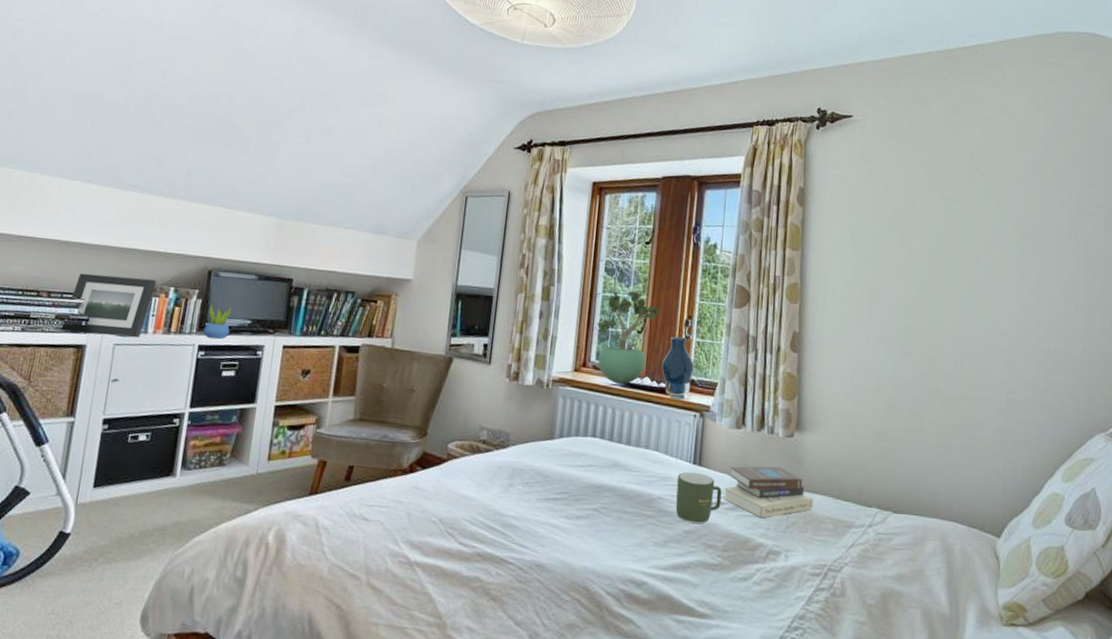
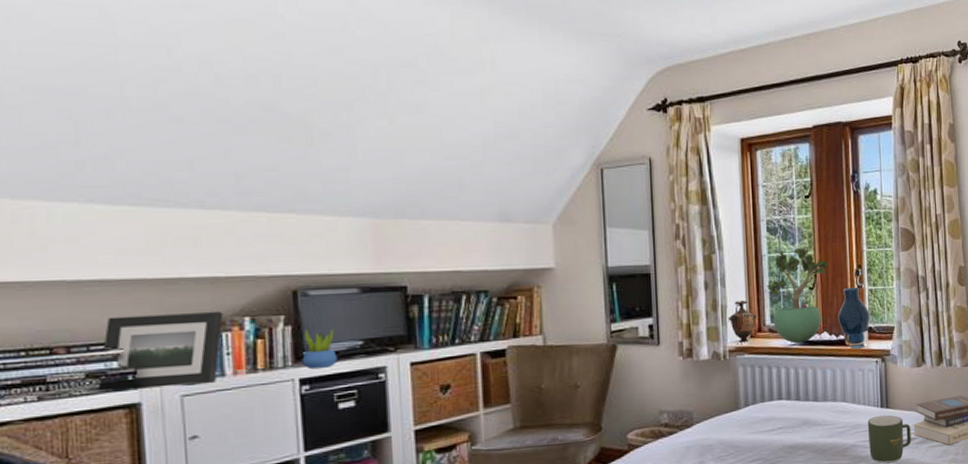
vase: none [556,333,584,376] -> present [728,299,757,344]

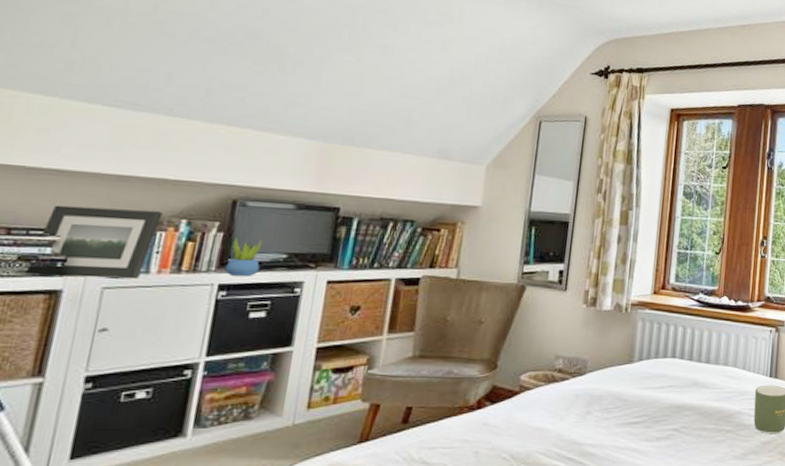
vase: present [728,299,757,344] -> none [635,256,663,299]
potted plant: present [768,247,829,344] -> none [676,213,736,305]
vase: present [838,287,871,349] -> none [739,256,770,316]

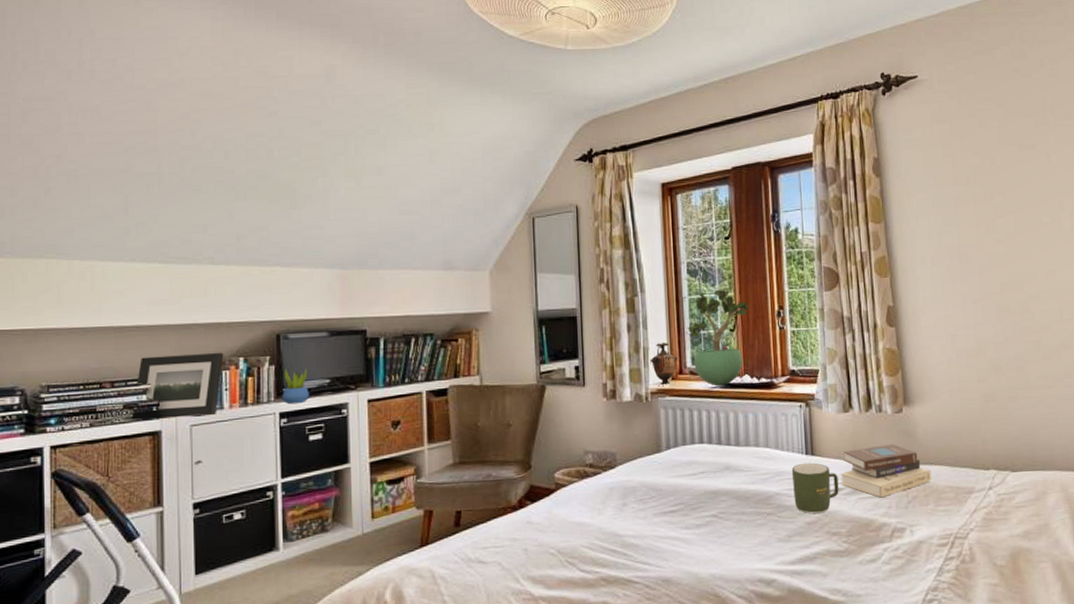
vase: none [635,256,663,299] -> present [650,342,678,386]
potted plant: none [676,213,736,305] -> present [688,289,749,387]

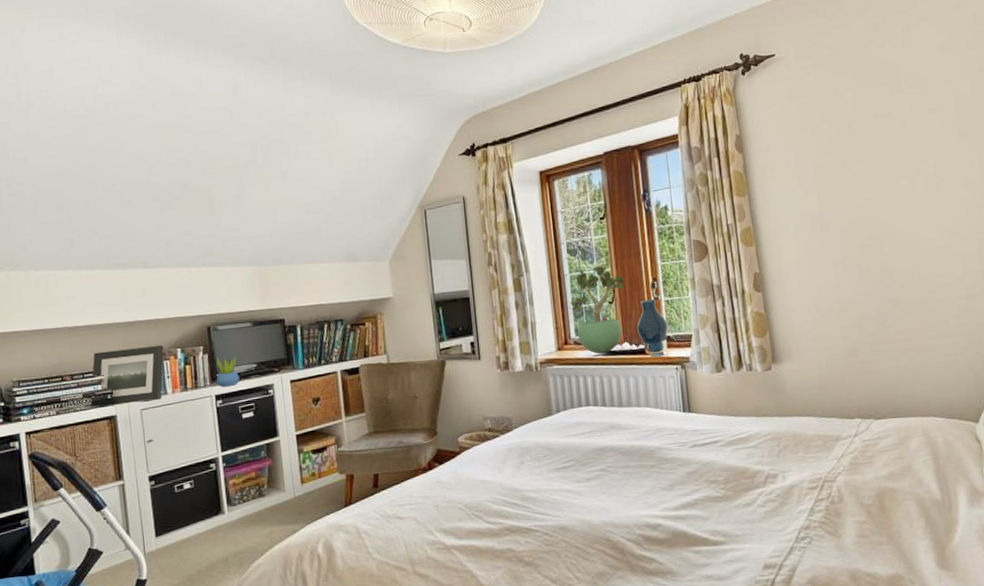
vase: present [650,342,678,386] -> none [538,316,563,356]
vase: none [759,328,794,392] -> present [637,298,669,357]
mug: present [791,462,839,514] -> none [670,419,715,465]
books: present [839,444,932,498] -> none [715,399,801,448]

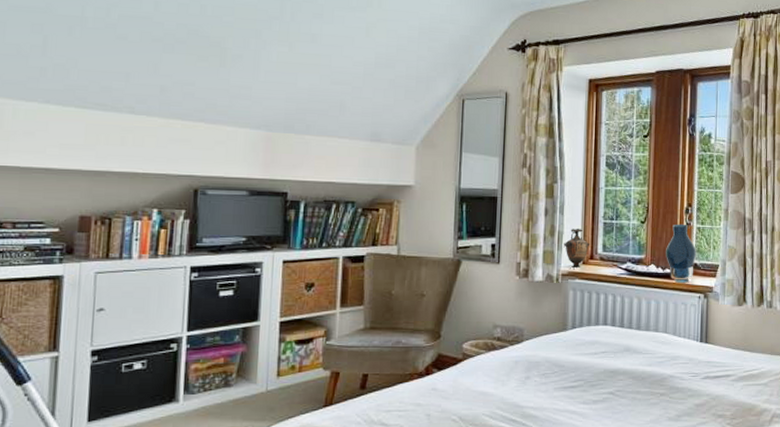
picture frame: present [90,345,164,407] -> none [31,200,137,264]
succulent plant: present [216,355,240,388] -> none [194,224,224,260]
vase: none [538,316,563,356] -> present [564,228,590,269]
potted plant: present [571,265,626,354] -> none [602,183,661,273]

